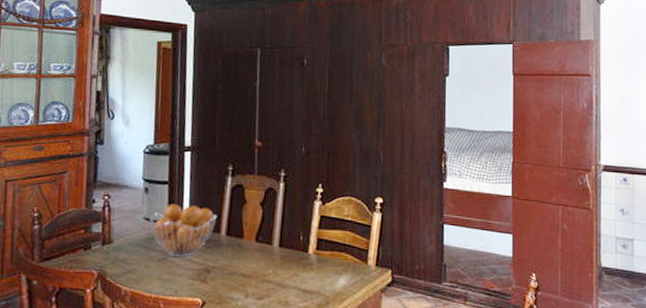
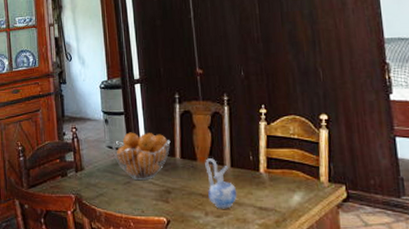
ceramic pitcher: none [251,236,282,291] -> present [205,158,237,209]

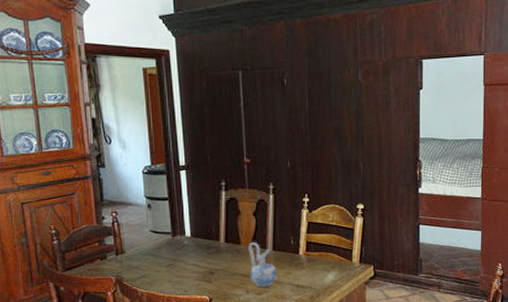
fruit basket: present [112,132,171,181] -> none [155,217,215,263]

